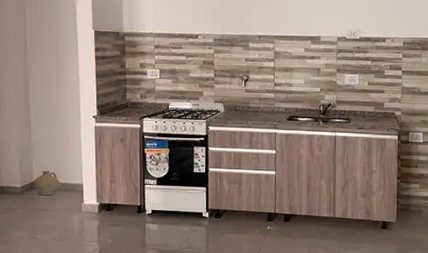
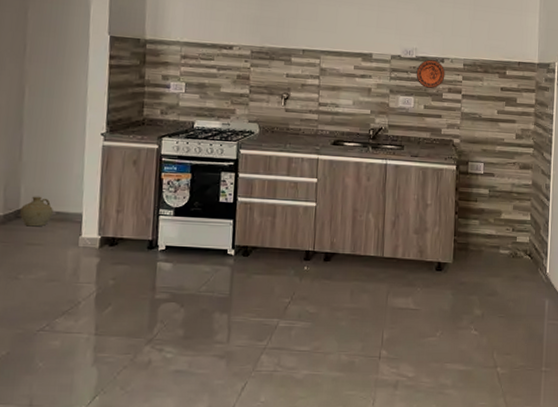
decorative plate: none [360,40,387,67] -> present [416,59,445,89]

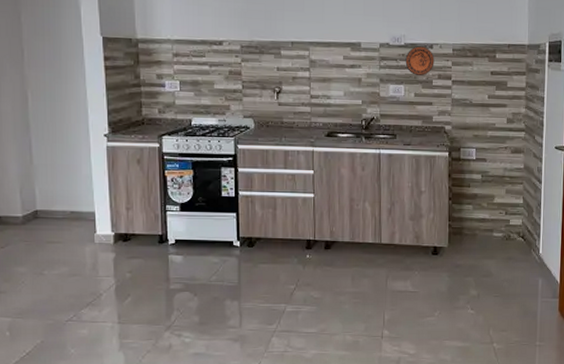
ceramic jug: present [19,196,53,227] -> none [36,197,67,226]

